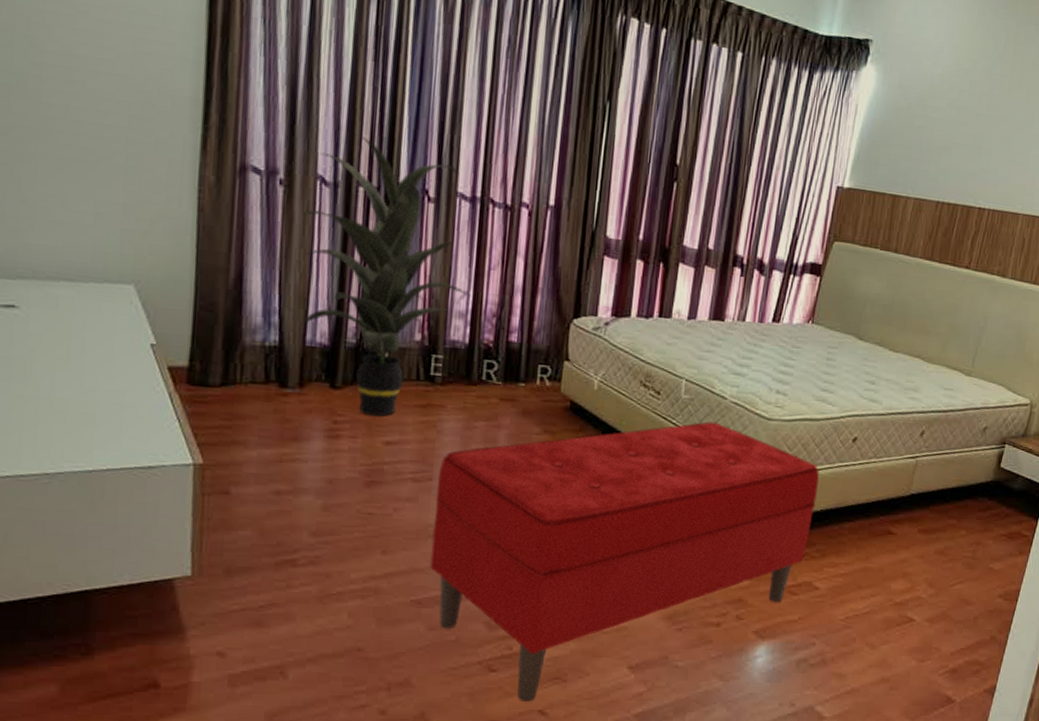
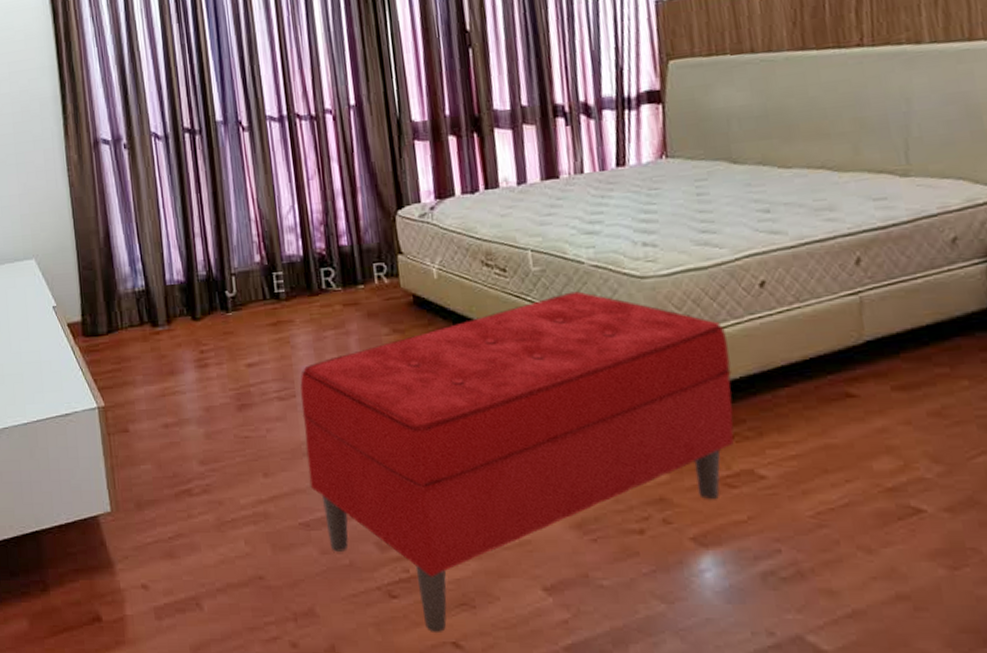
indoor plant: present [302,133,471,416] -> none [145,88,296,341]

